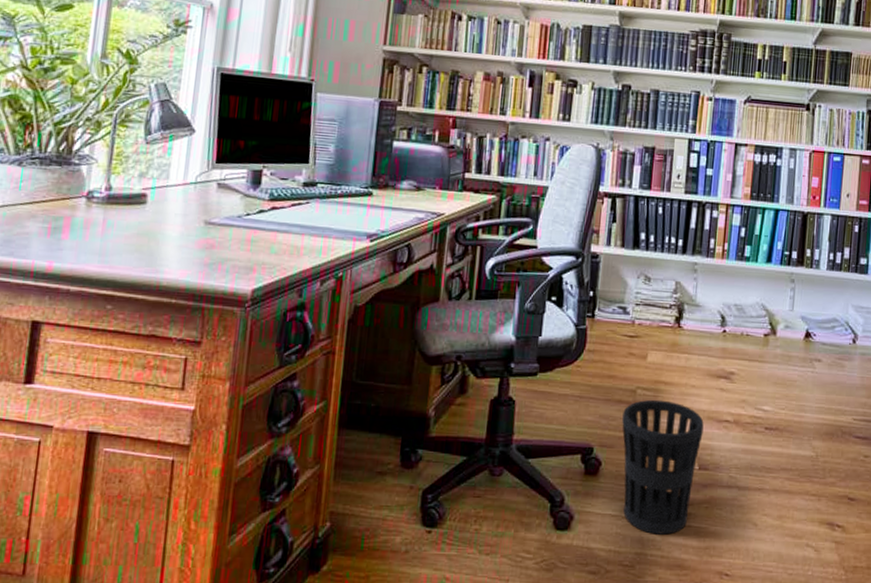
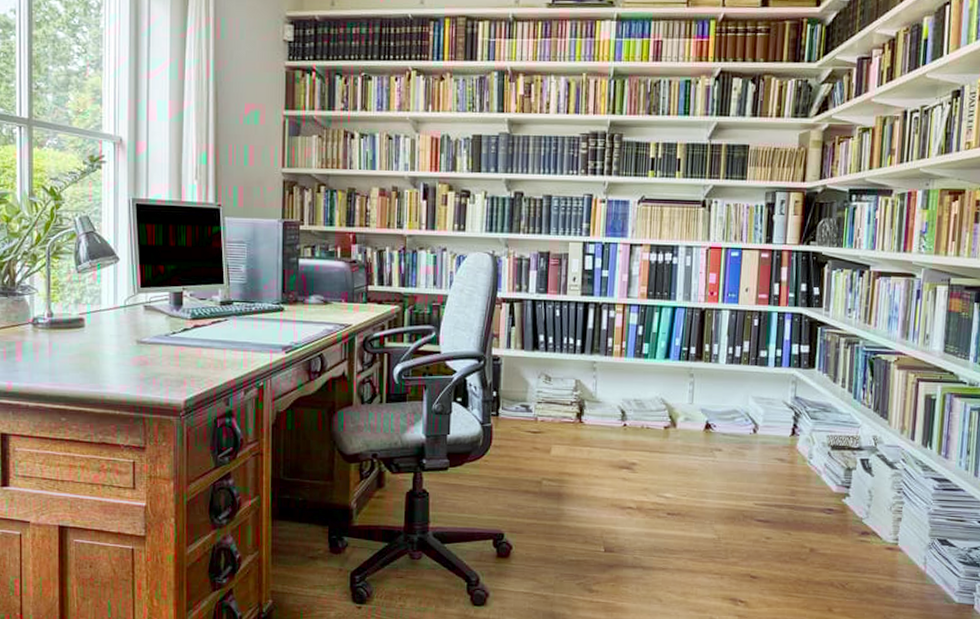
wastebasket: present [622,399,704,535] -> none [530,489,608,610]

